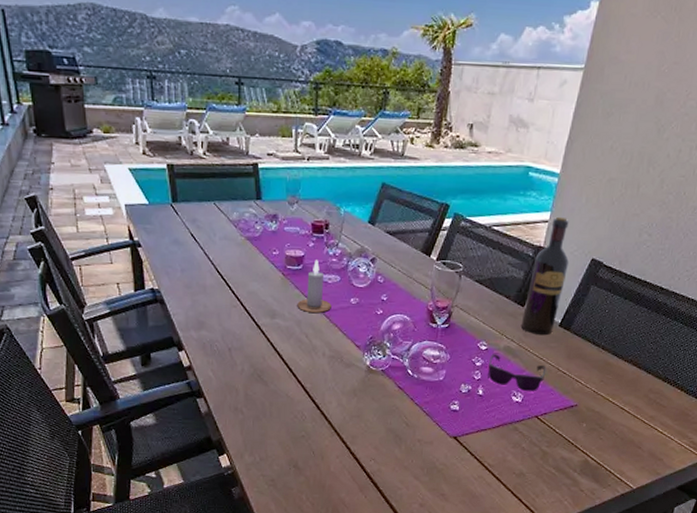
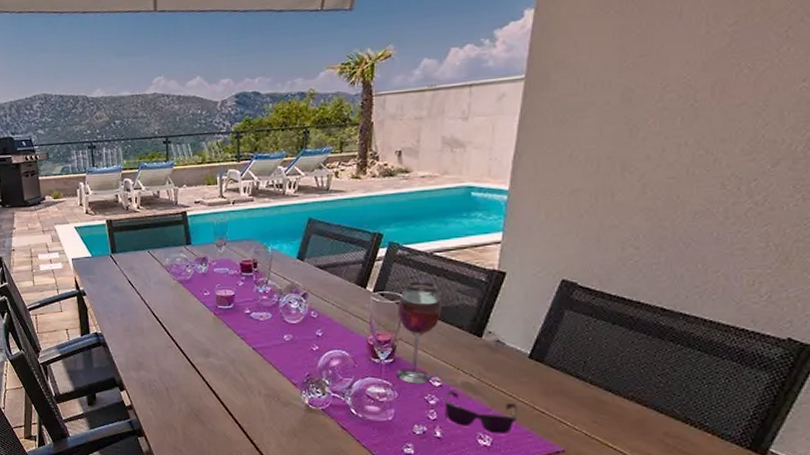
candle: present [297,260,331,314] -> none [230,298,264,352]
wineglass: none [450,252,495,348] -> present [397,281,442,384]
wine bottle: present [521,216,570,336] -> none [480,236,533,369]

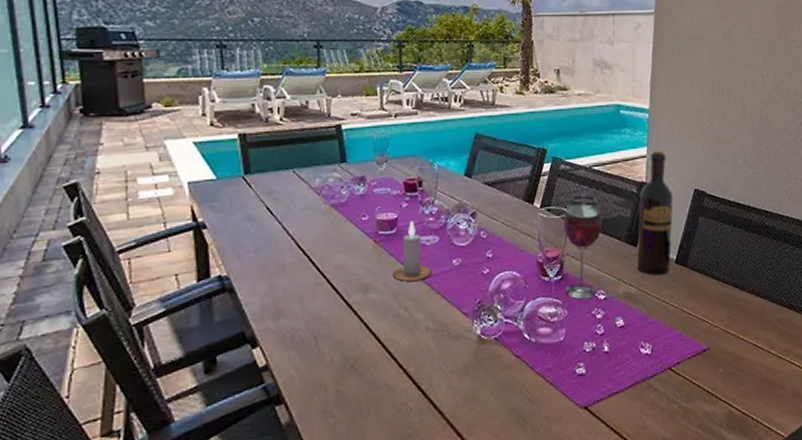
candle: none [230,298,264,352] -> present [393,221,432,282]
sunglasses: present [445,391,518,435] -> none [610,302,671,341]
wine bottle: none [480,236,533,369] -> present [636,150,674,276]

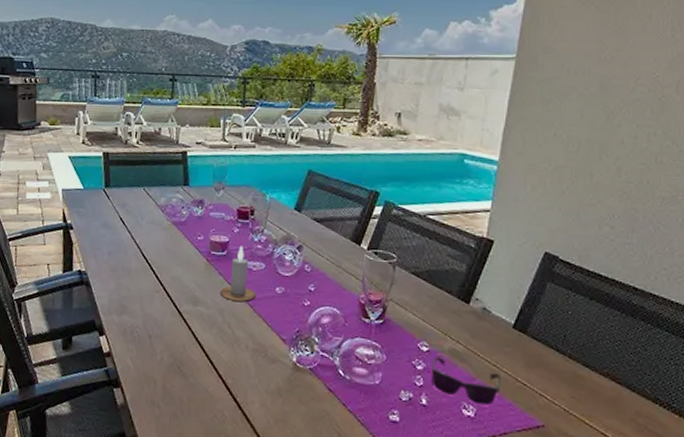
wineglass: present [563,195,602,300] -> none [386,242,433,349]
sunglasses: none [610,302,671,341] -> present [432,356,502,406]
wine bottle: present [636,150,674,276] -> none [467,205,519,338]

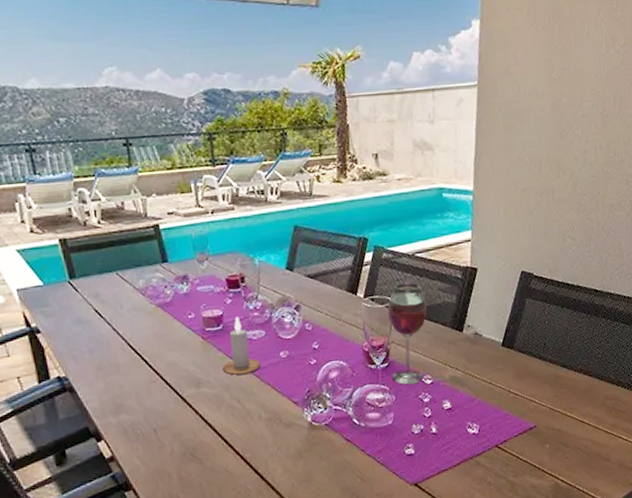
wineglass: none [386,242,433,349] -> present [387,282,427,385]
sunglasses: present [432,356,502,406] -> none [437,386,498,422]

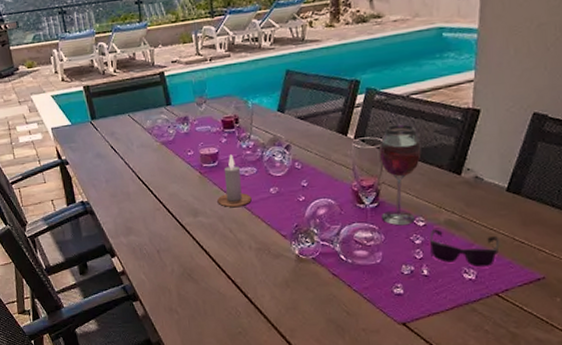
sunglasses: none [437,386,498,422] -> present [430,229,500,268]

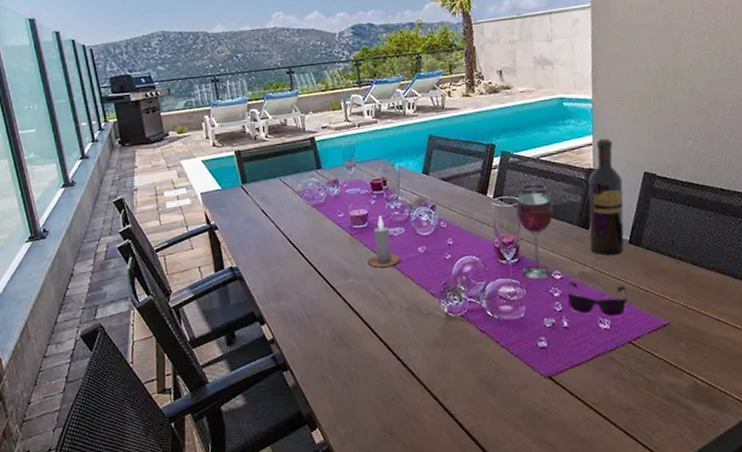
wine bottle: none [460,73,507,204] -> present [588,137,624,256]

